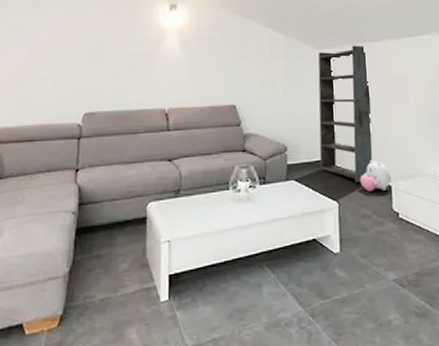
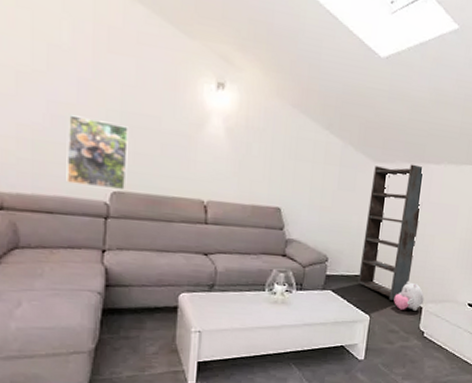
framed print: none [45,52,97,112] -> present [66,115,128,191]

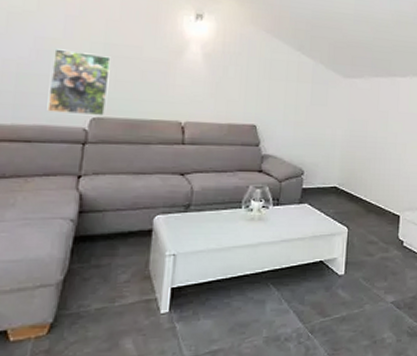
bookshelf: present [358,164,422,300] -> none [334,78,390,210]
plush toy: present [393,280,425,311] -> none [371,189,401,220]

